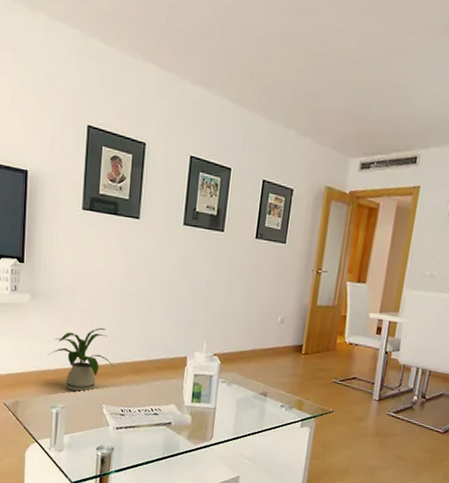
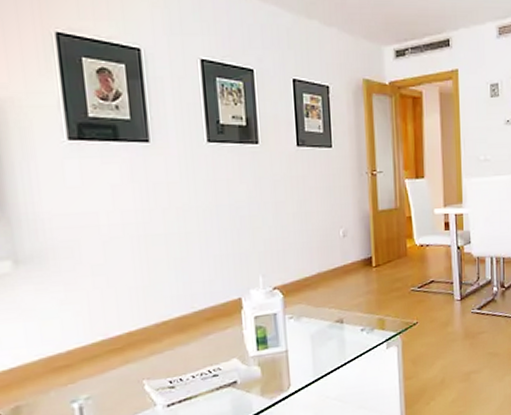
house plant: present [48,328,115,392] -> none [52,285,152,374]

